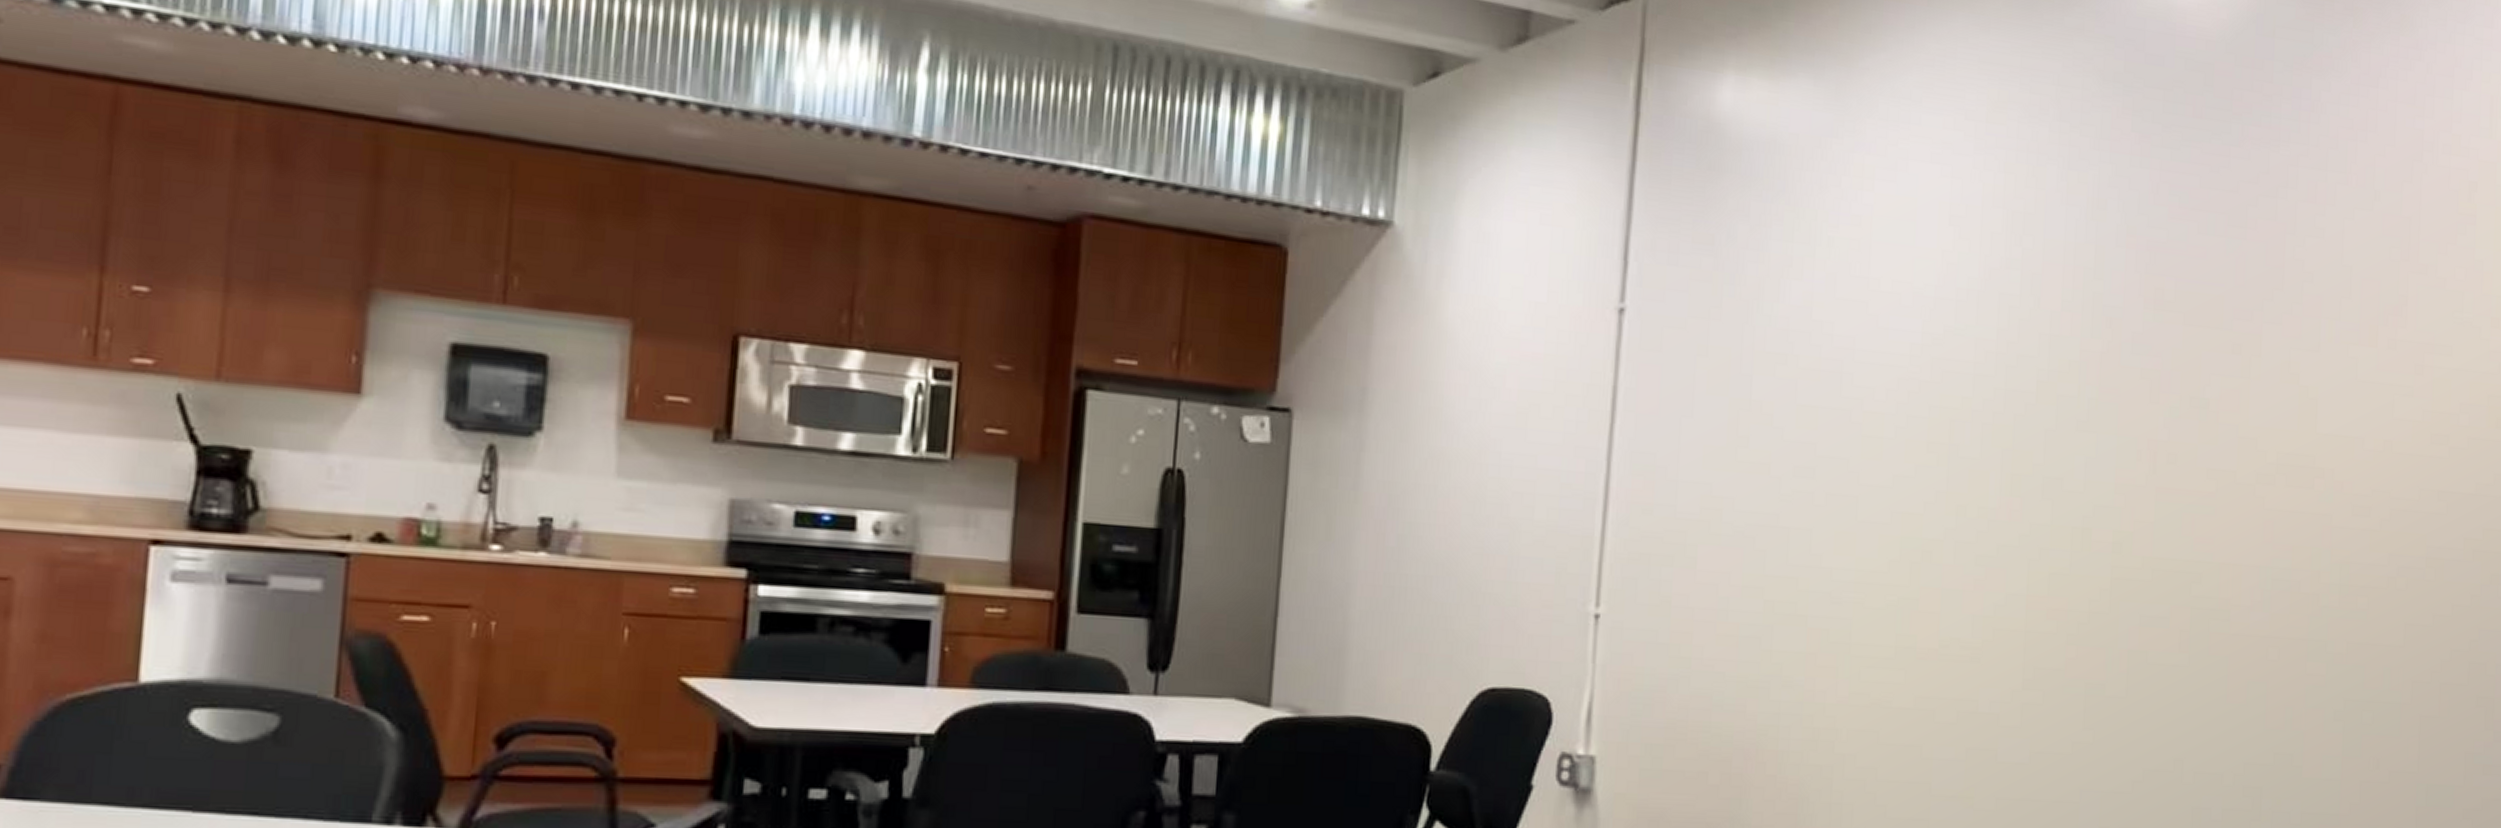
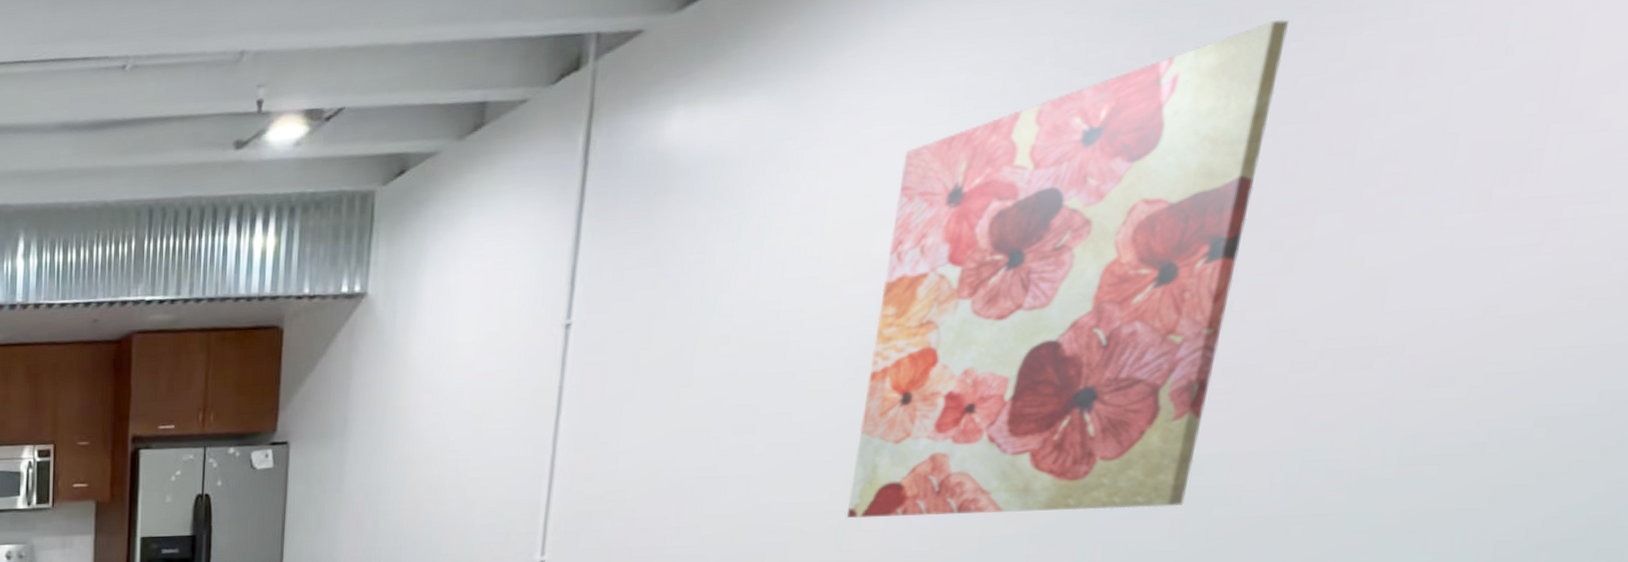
wall art: none [1904,120,2228,616] -> present [846,19,1289,518]

